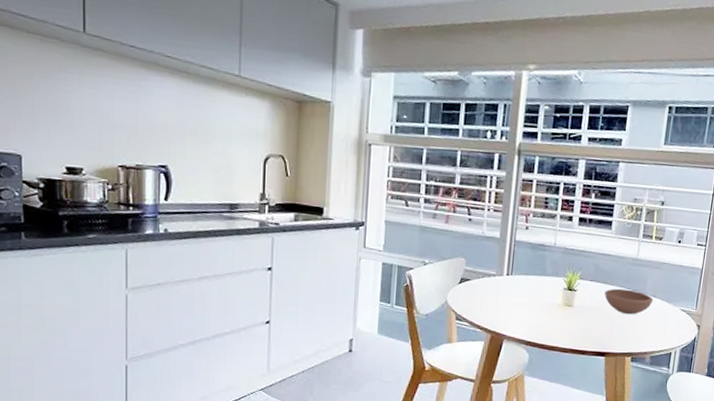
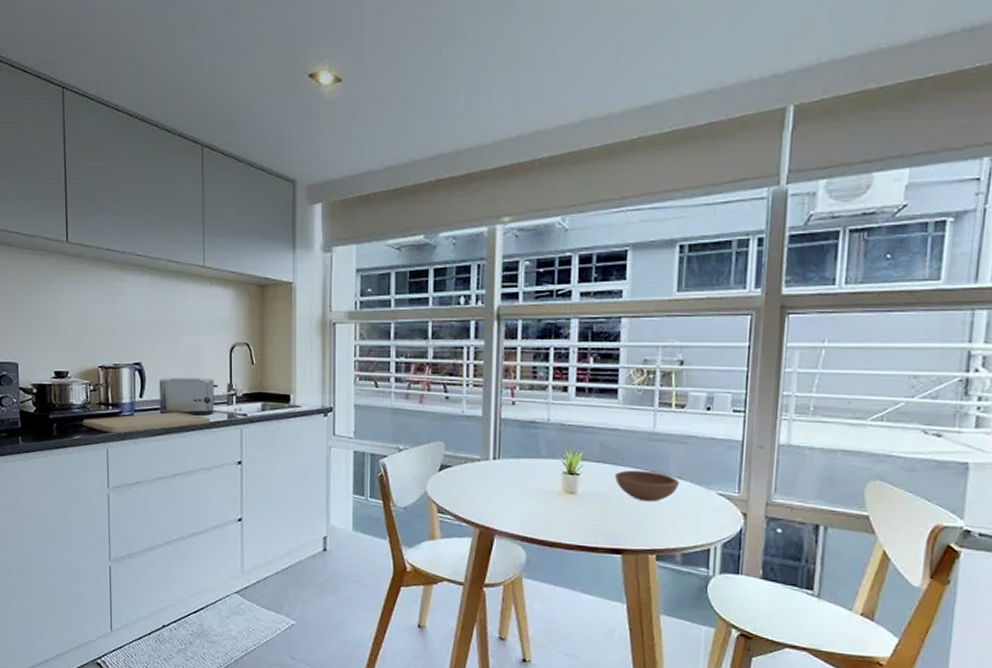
cutting board: none [98,216,241,235] -> present [82,412,211,434]
toaster: none [184,182,251,223] -> present [158,377,218,416]

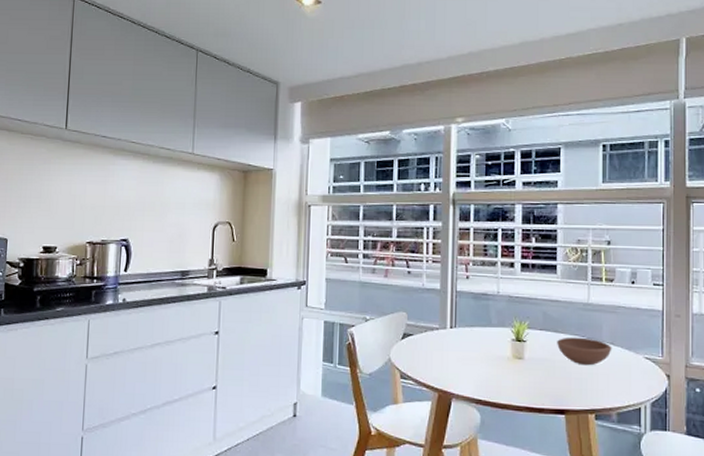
cutting board: present [82,412,211,434] -> none [66,285,191,306]
toaster: present [158,377,218,416] -> none [141,253,200,289]

